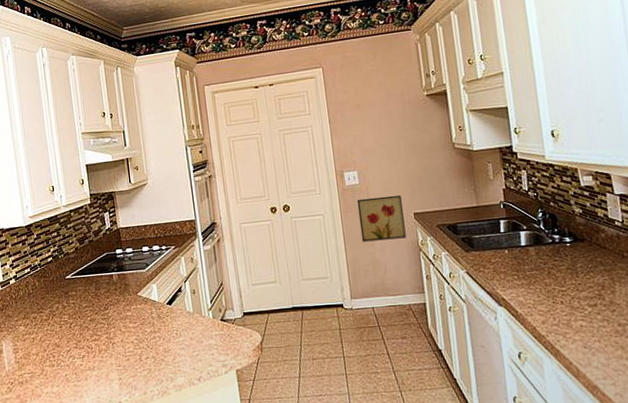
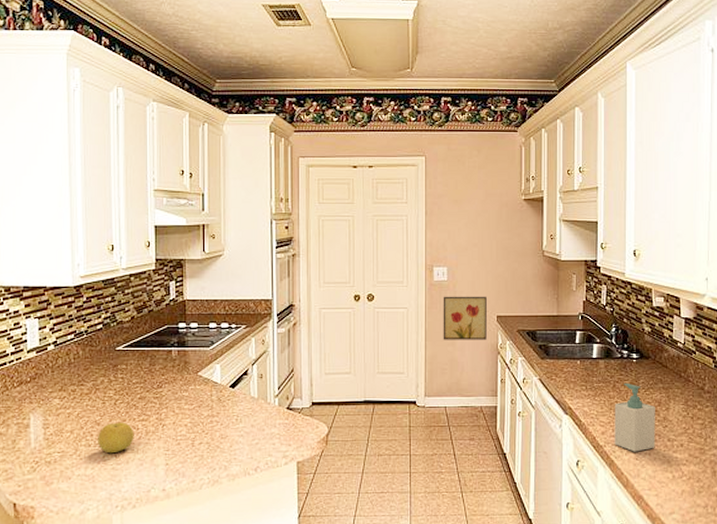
fruit: none [59,343,90,372] -> present [98,422,134,454]
soap bottle: none [552,268,605,340] -> present [614,382,655,452]

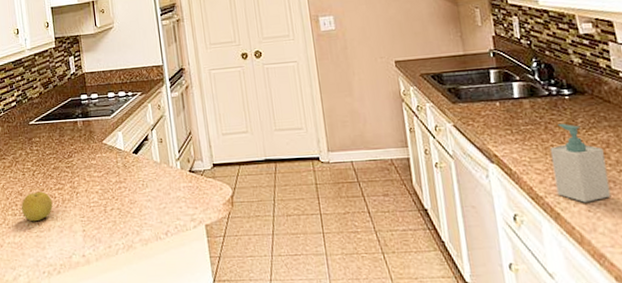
wall art: present [443,296,487,340] -> none [333,41,387,92]

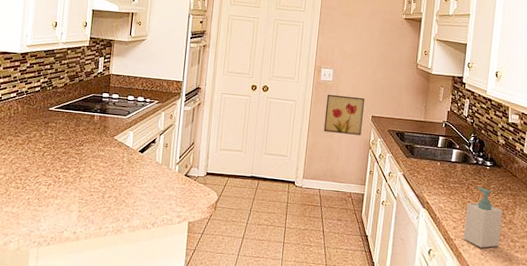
fruit: present [21,191,53,222] -> none [25,170,56,197]
wall art: none [333,41,387,92] -> present [323,94,365,136]

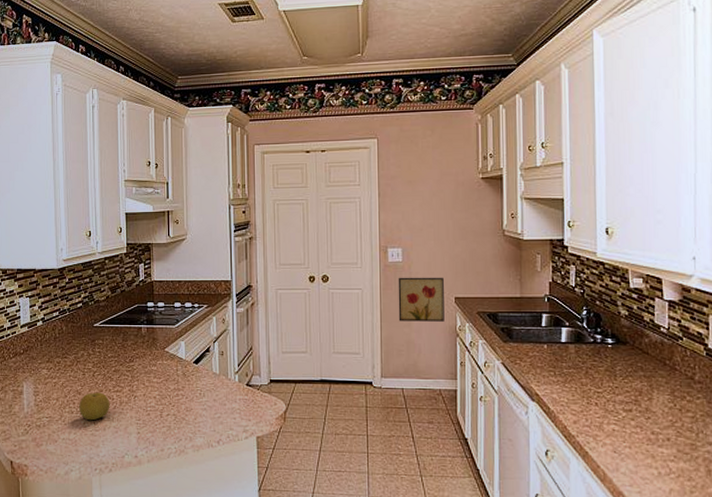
fruit: none [25,170,56,197] -> present [79,392,110,421]
soap bottle: present [463,186,503,248] -> none [587,369,637,444]

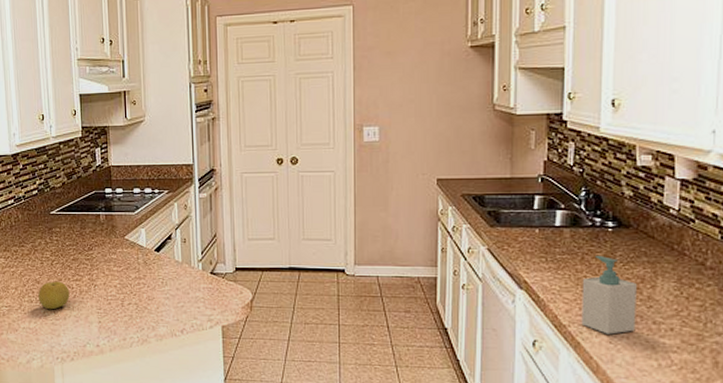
wall art: present [398,277,444,322] -> none [374,157,425,206]
soap bottle: none [587,369,637,444] -> present [581,255,637,335]

